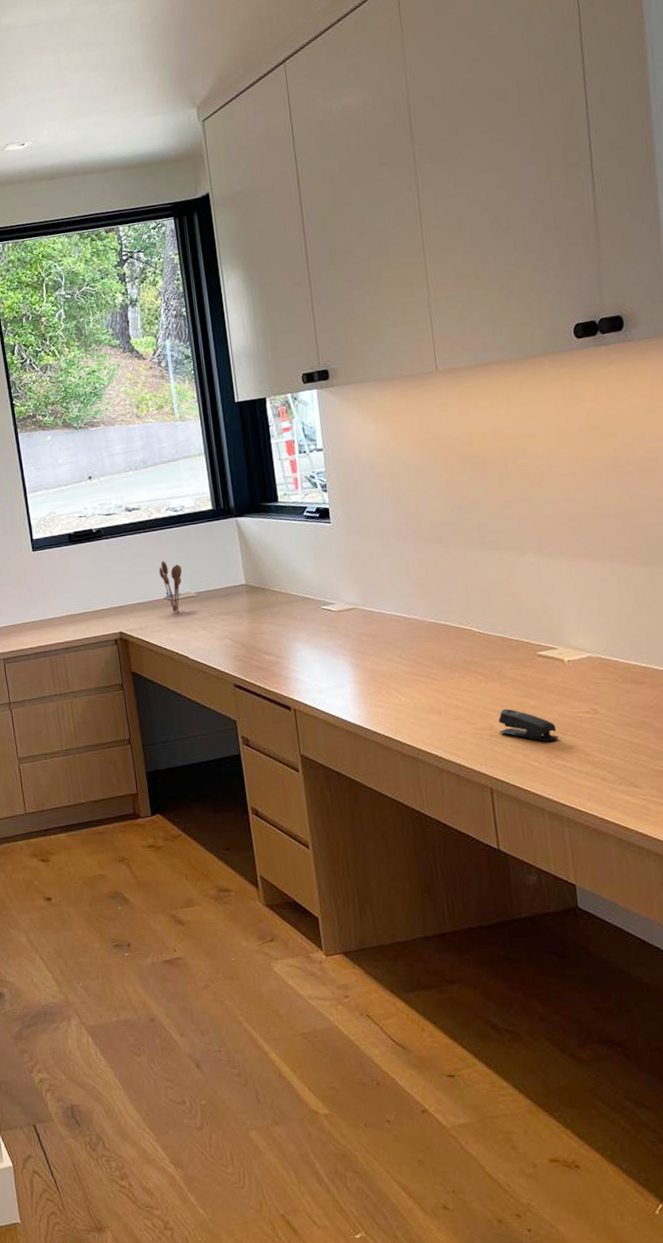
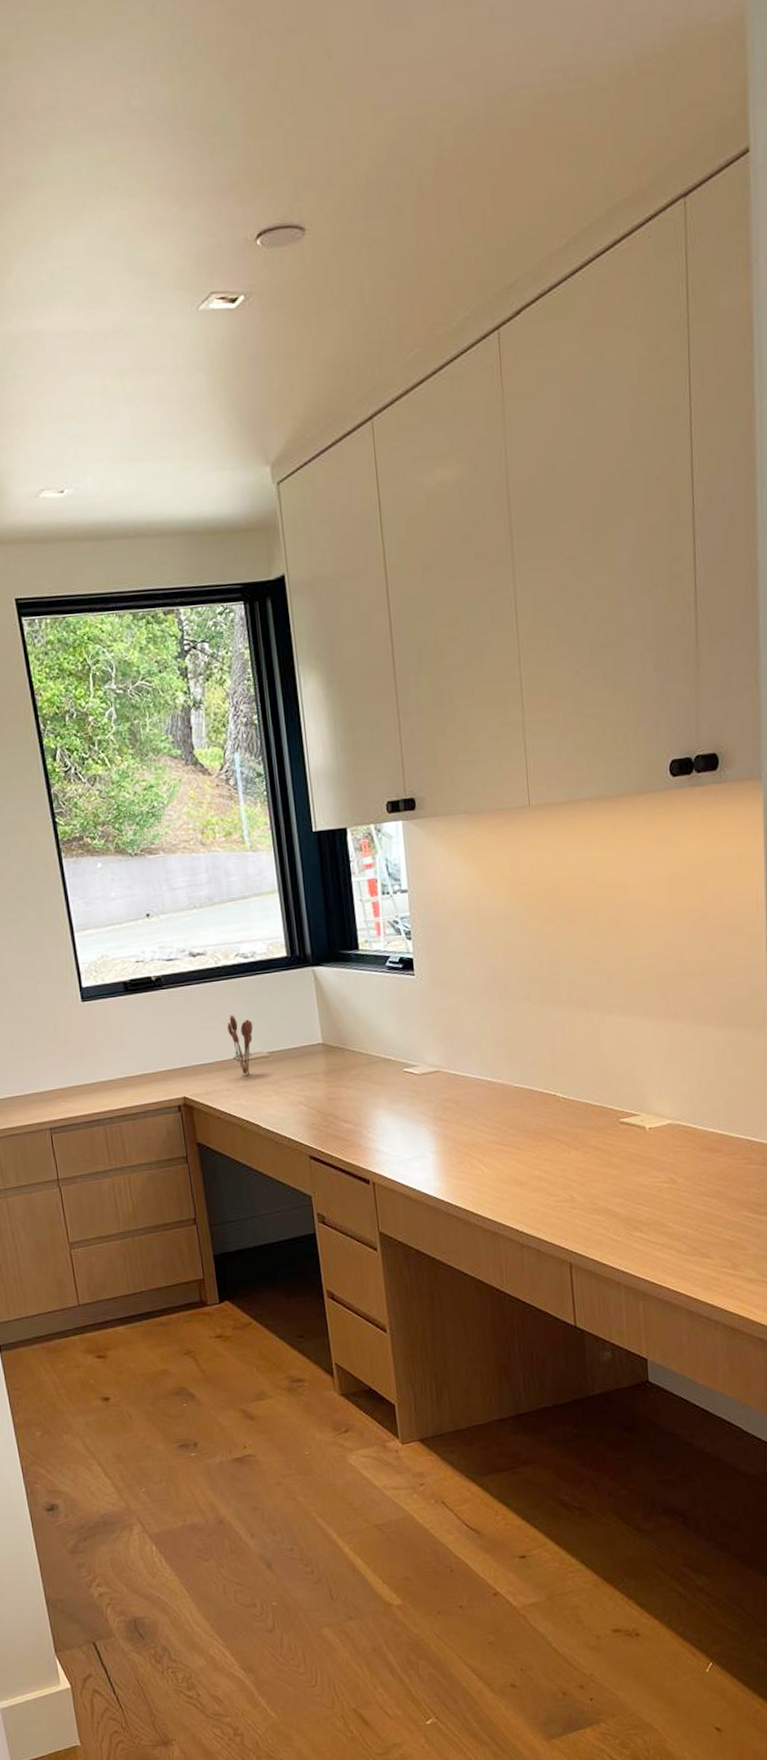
stapler: present [498,708,559,741] -> none [579,1179,637,1213]

